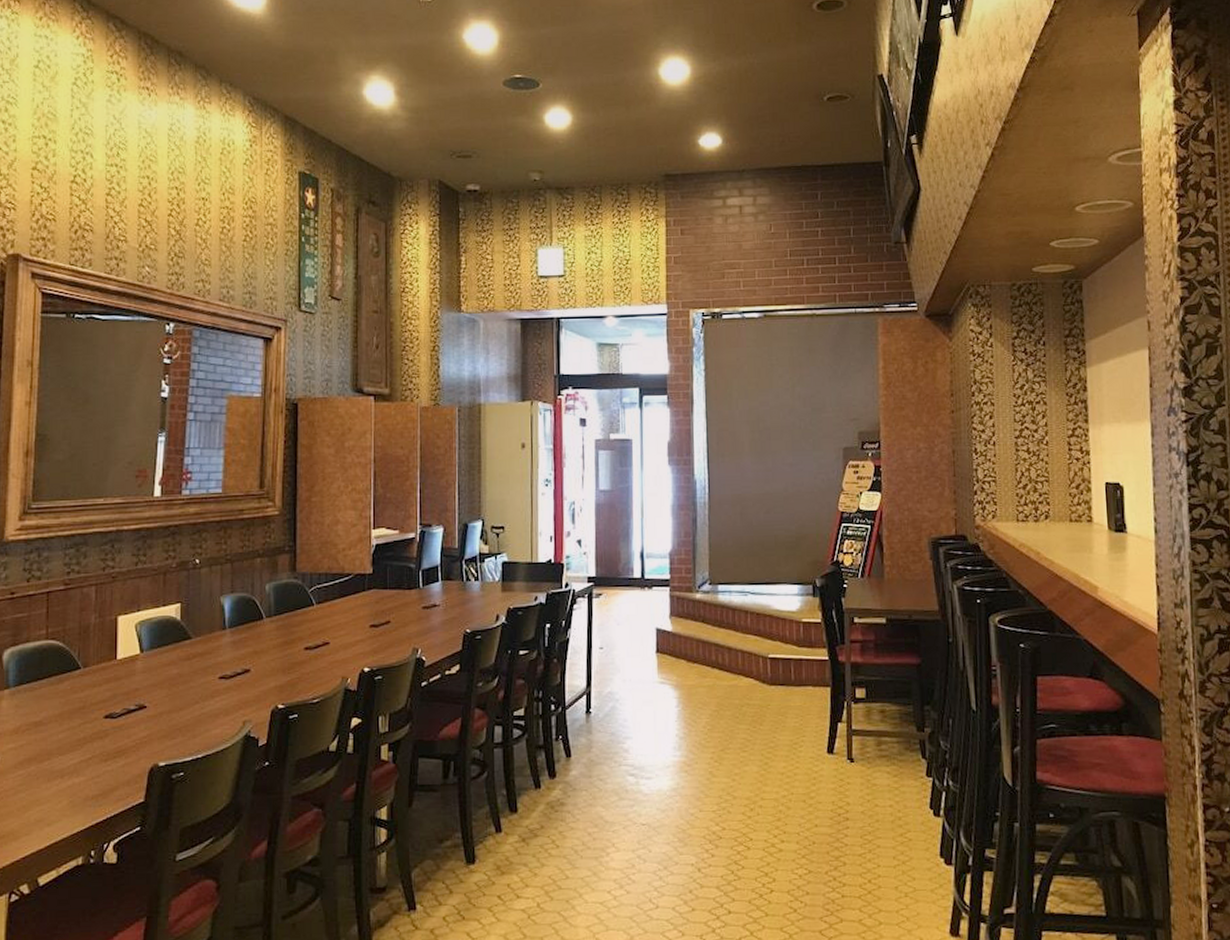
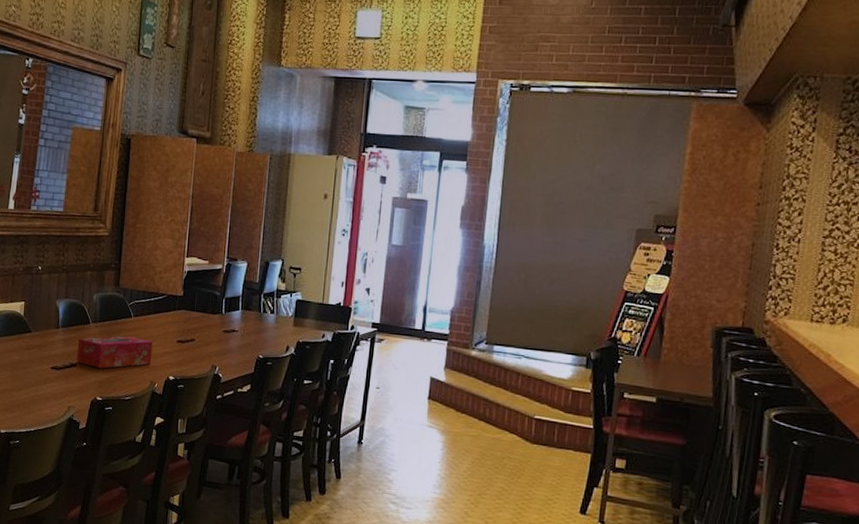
tissue box: none [250,627,342,670] -> present [76,335,153,369]

